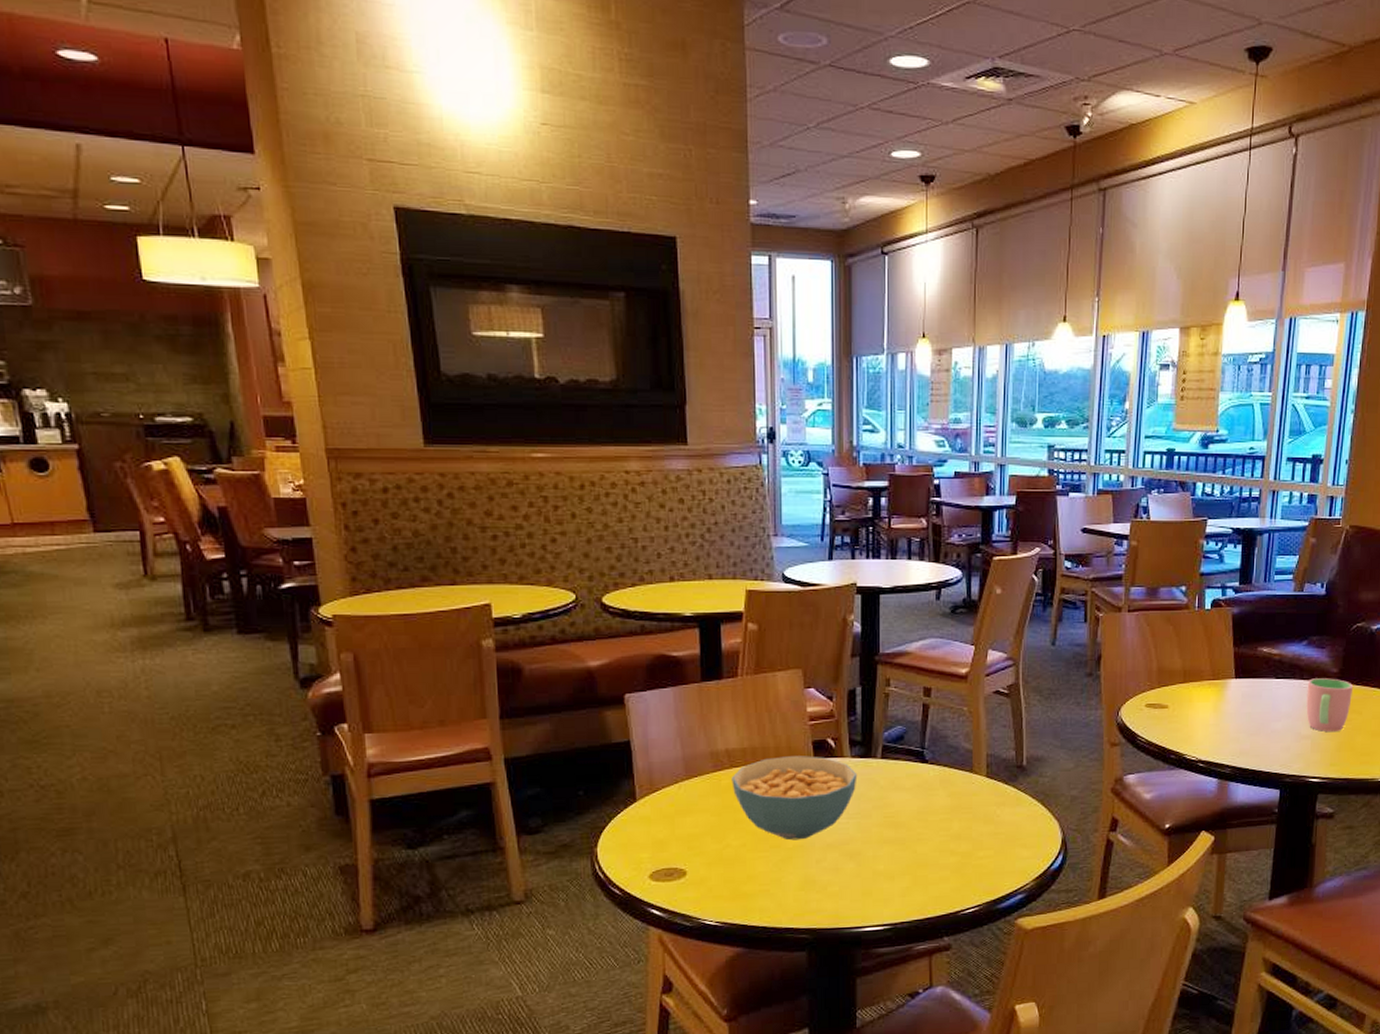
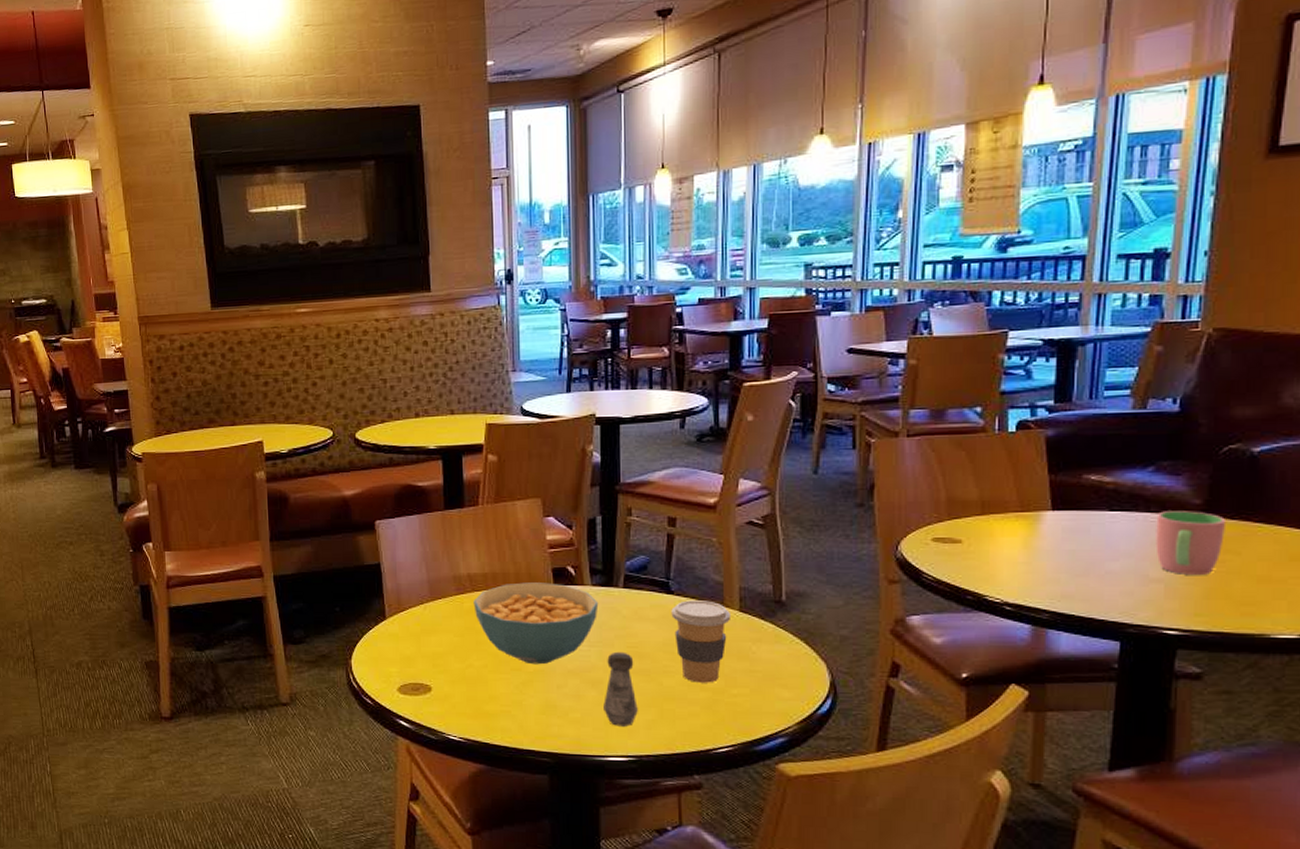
salt shaker: none [861,822,893,896] -> present [604,651,638,727]
coffee cup: none [925,768,979,848] -> present [671,600,732,683]

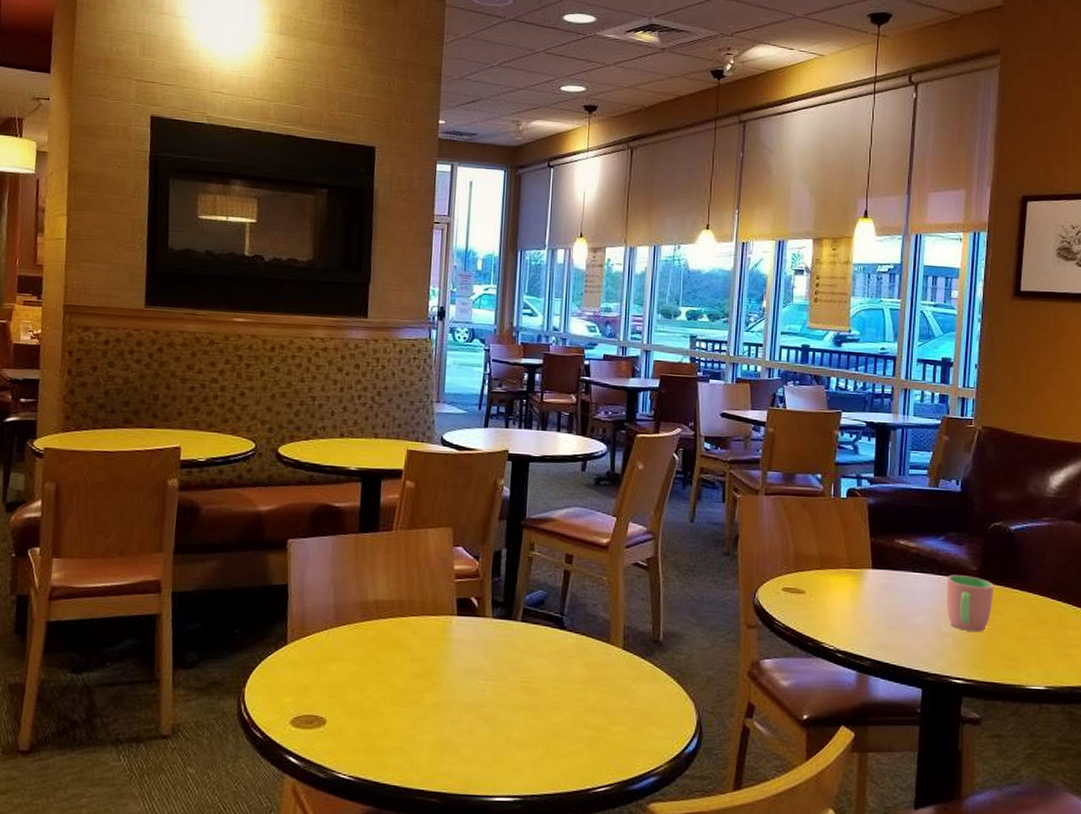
cereal bowl: present [473,582,599,665] -> none [377,611,498,698]
salt shaker: present [604,651,638,727] -> none [494,686,527,765]
coffee cup: present [671,600,732,683] -> none [563,636,616,720]

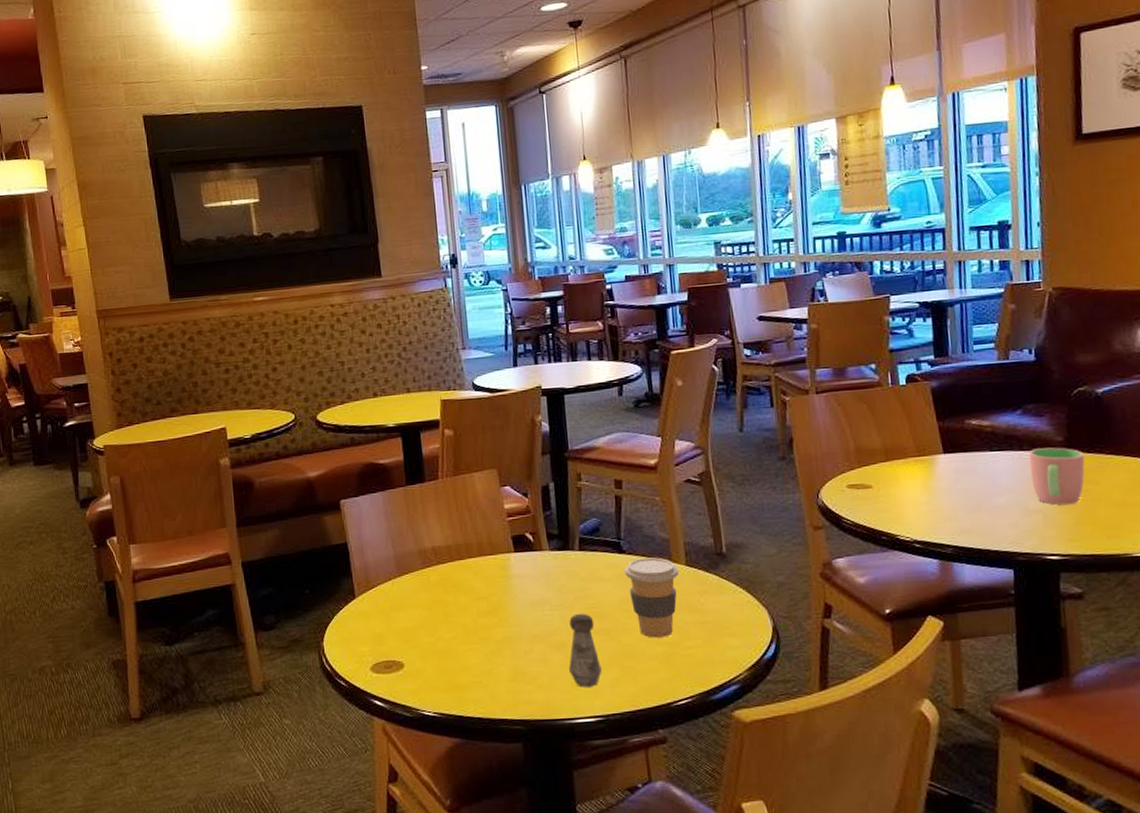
salt shaker: none [494,686,527,765] -> present [569,613,602,687]
coffee cup: none [563,636,616,720] -> present [624,557,679,638]

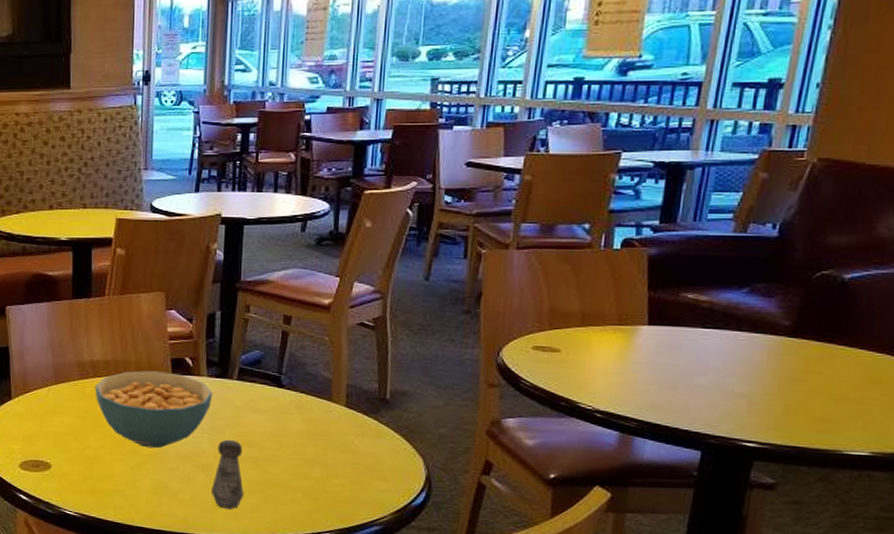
cereal bowl: none [439,550,558,633] -> present [95,371,213,449]
coffee cup: present [624,557,679,638] -> none [281,394,338,473]
cup: present [1028,447,1085,505] -> none [742,330,811,392]

